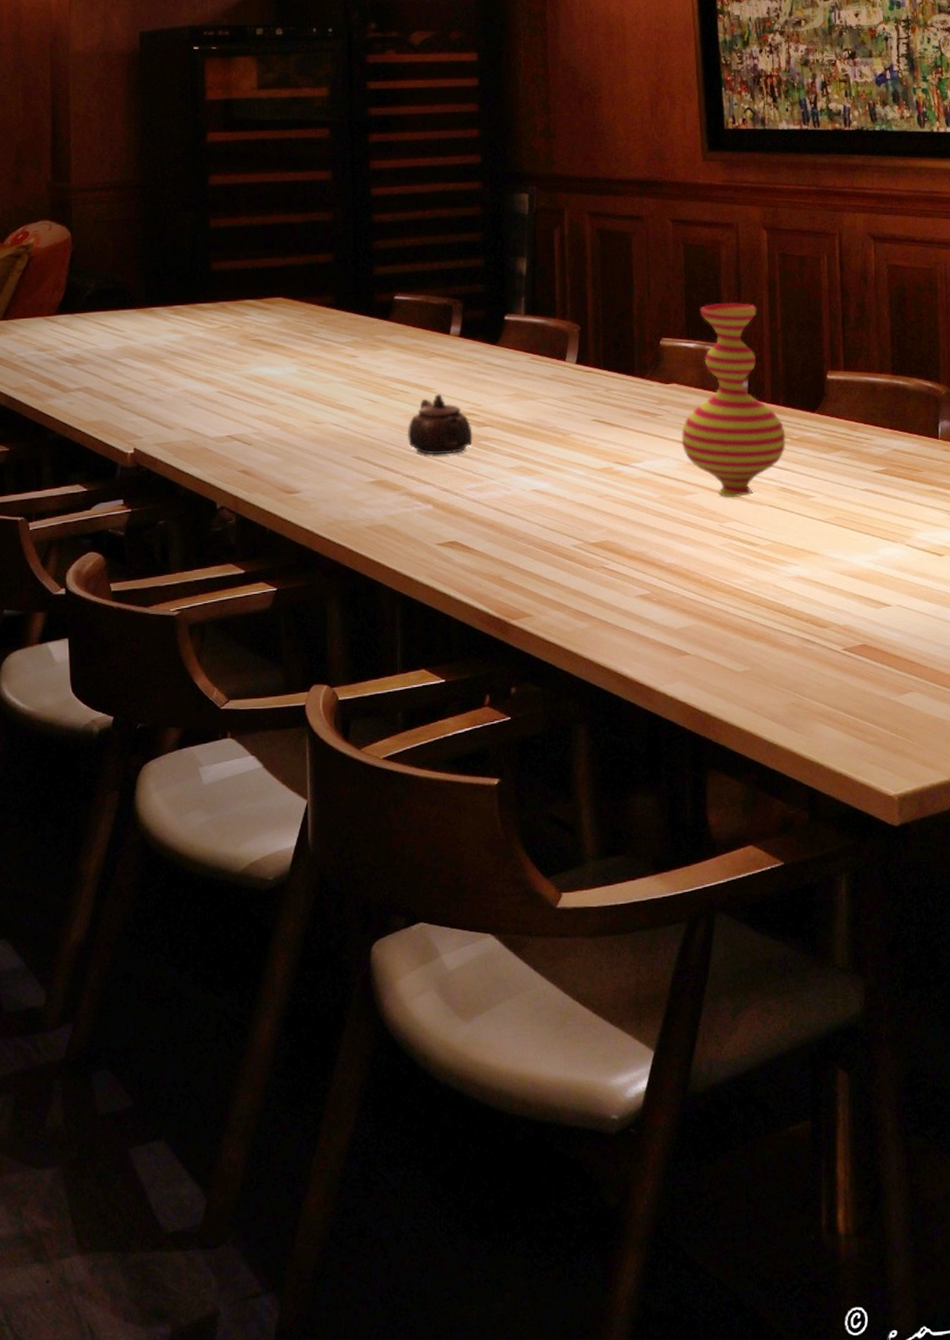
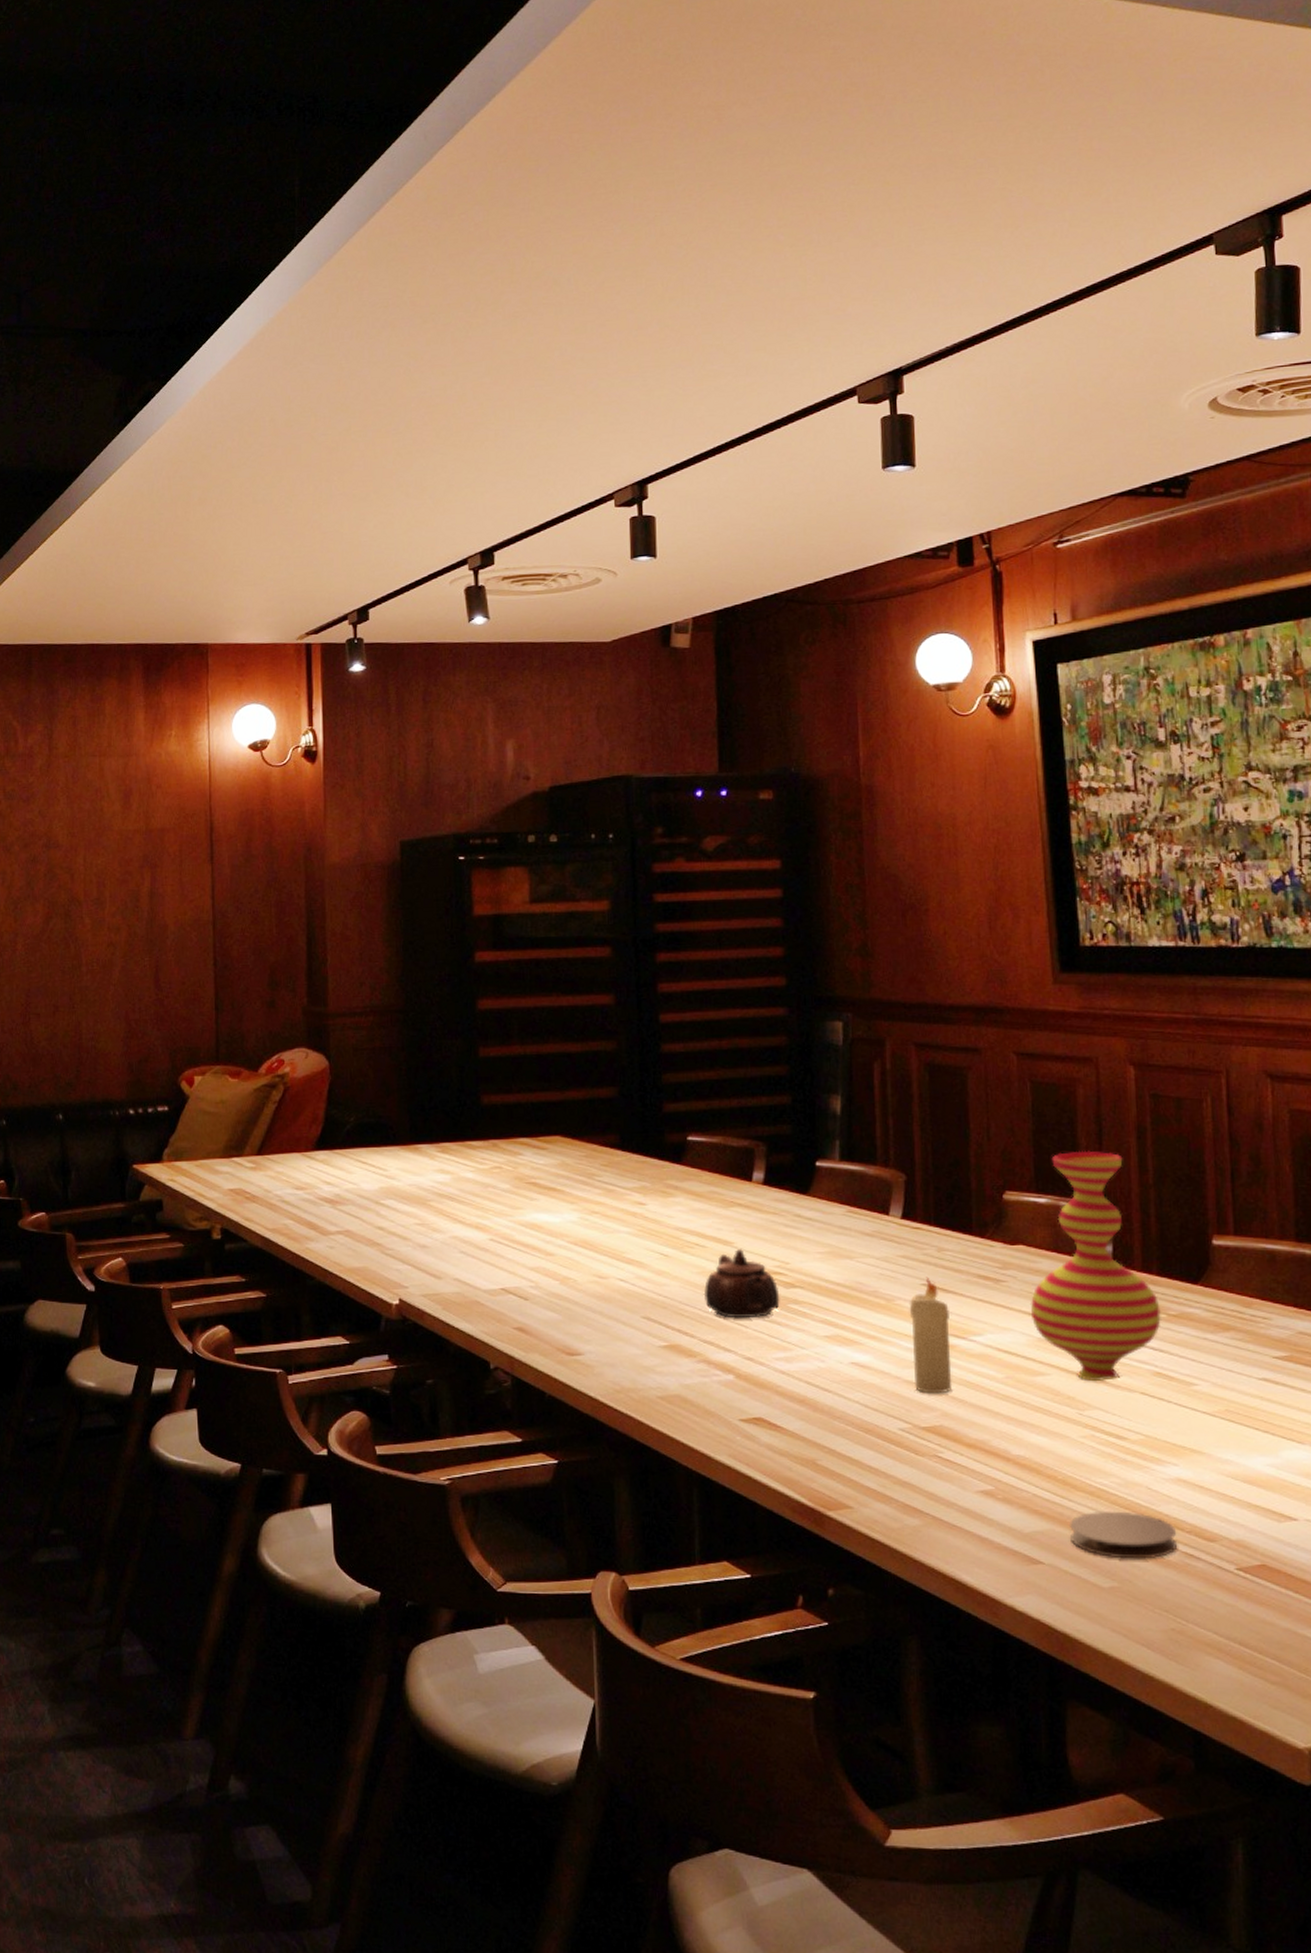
candle: none [581,413,617,514] -> present [909,1277,953,1394]
coaster: none [710,606,796,647] -> present [1068,1511,1177,1559]

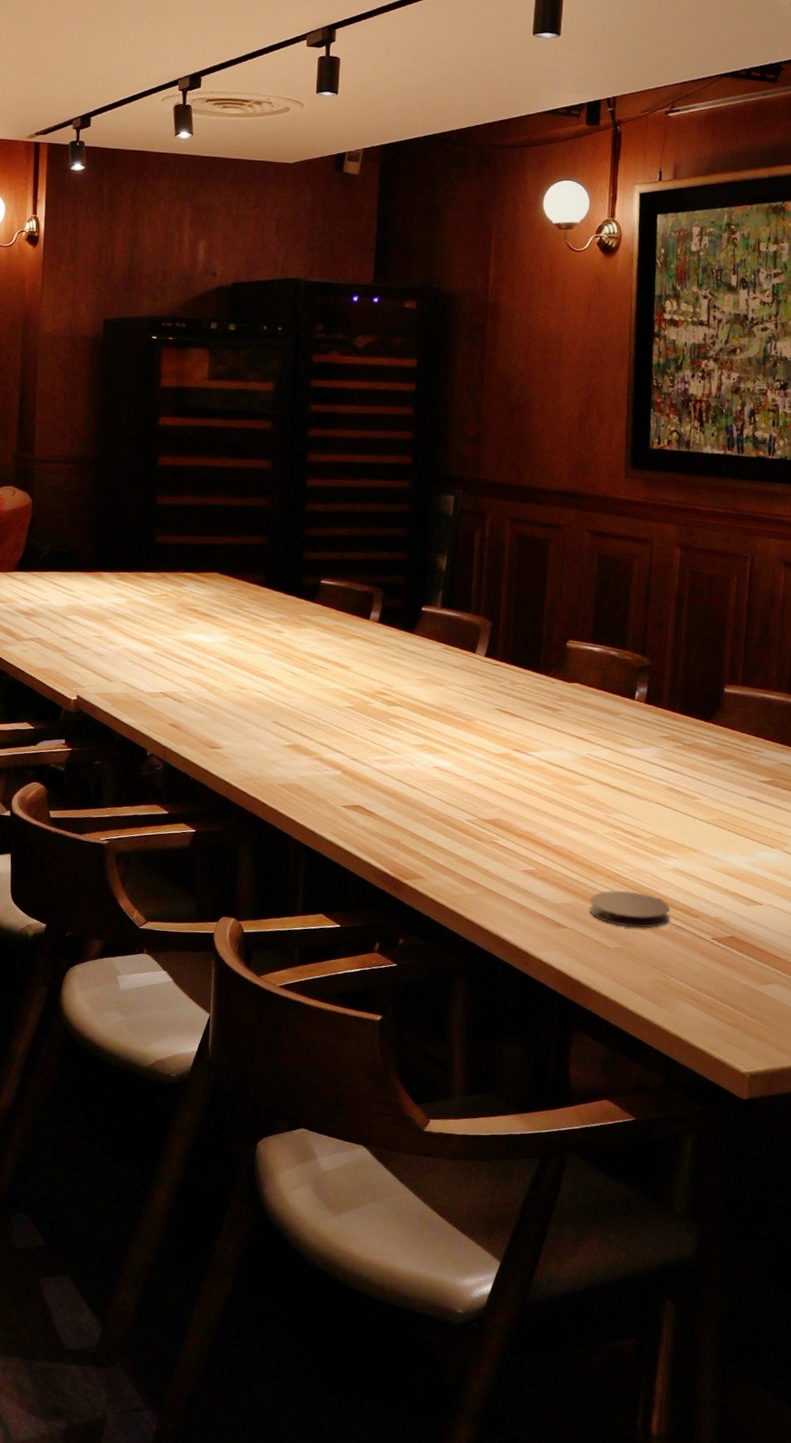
teapot: present [703,1248,780,1319] -> none [322,672,383,728]
candle: present [909,1277,953,1394] -> none [481,703,515,795]
vase: present [1030,1150,1161,1381] -> none [578,612,678,792]

